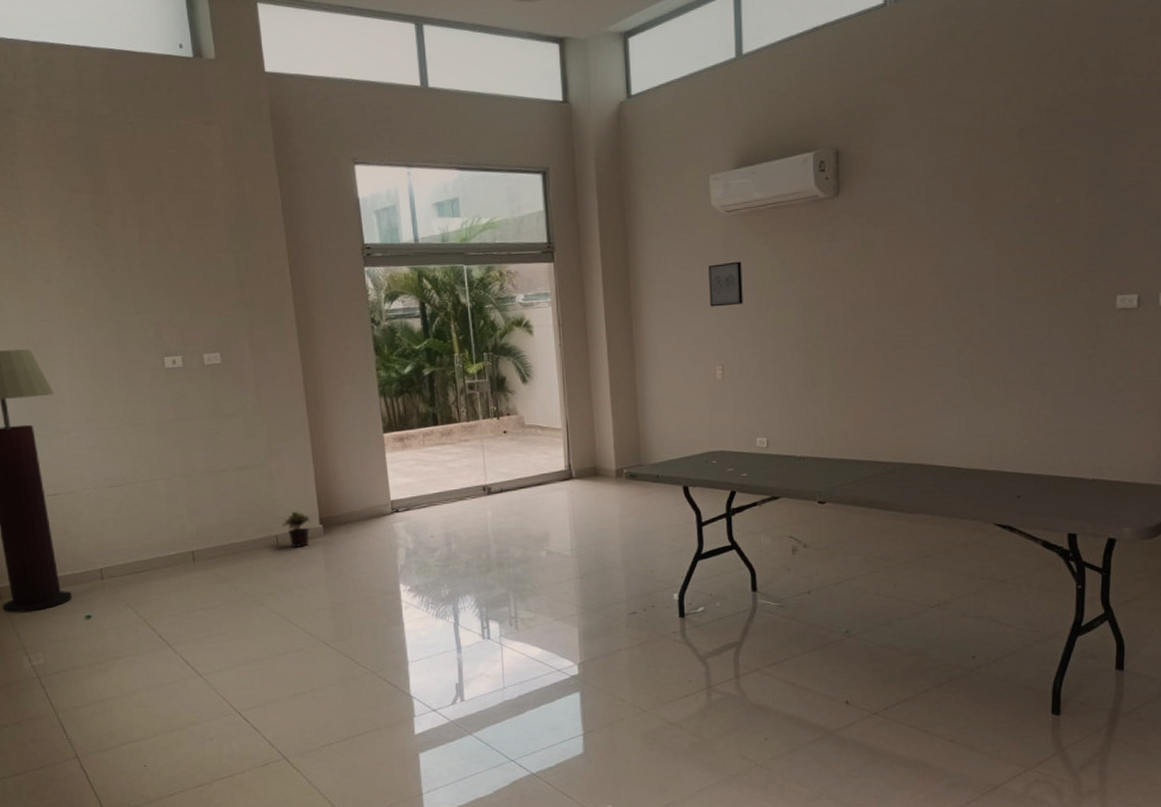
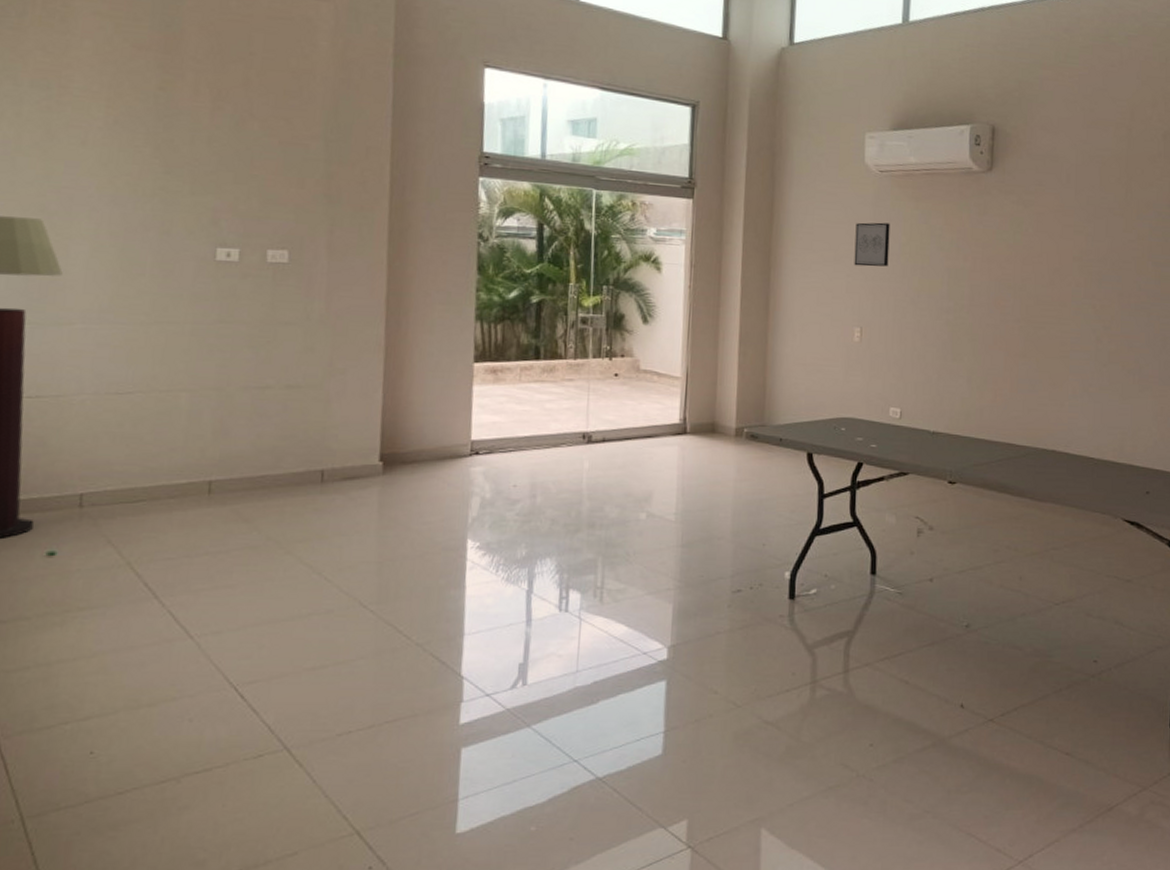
potted plant: present [282,511,310,548] -> none [331,443,369,487]

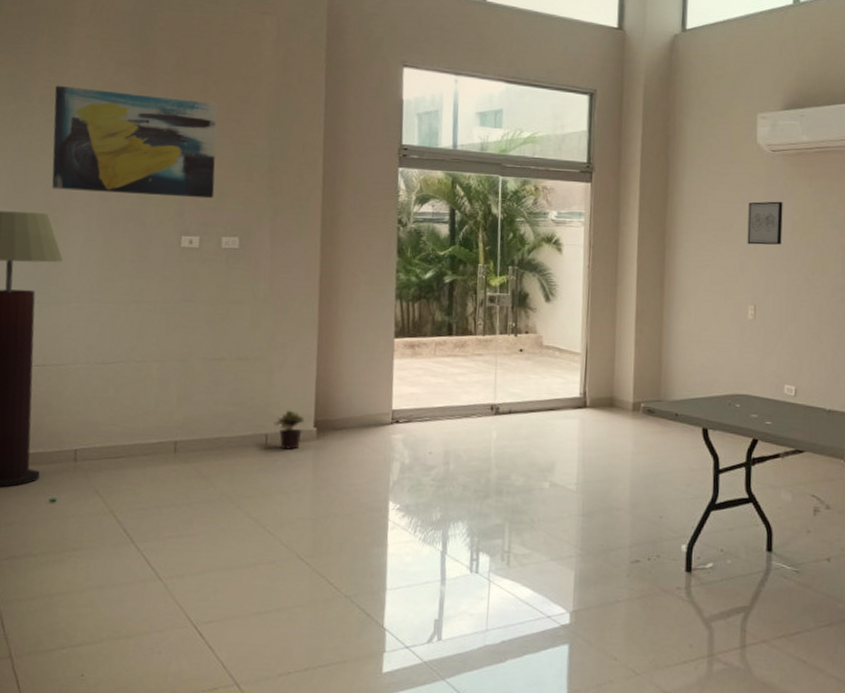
wall art: none [47,68,261,206] -> present [52,85,217,199]
potted plant: none [331,443,369,487] -> present [274,410,305,450]

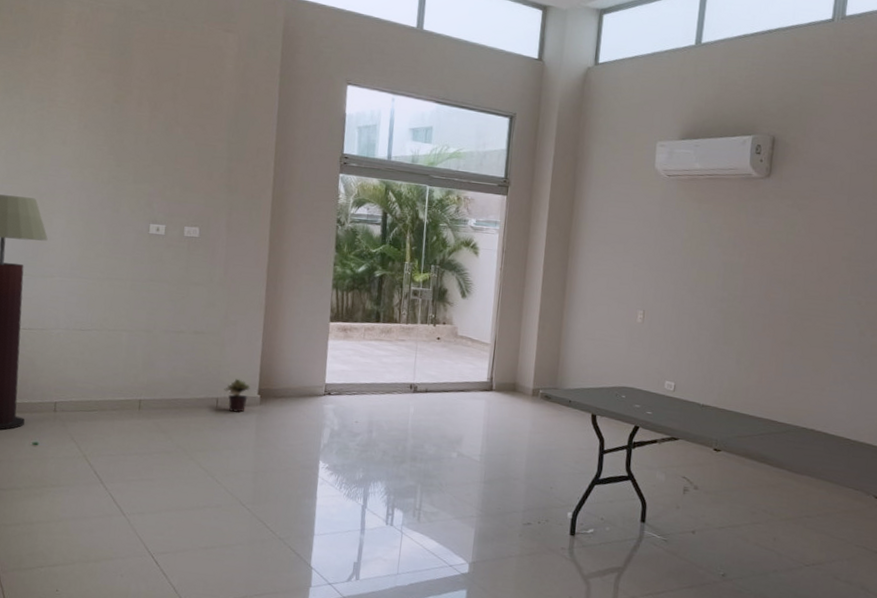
wall art: present [52,85,217,199] -> none [40,86,184,193]
wall art: present [747,201,783,245] -> none [640,220,675,259]

